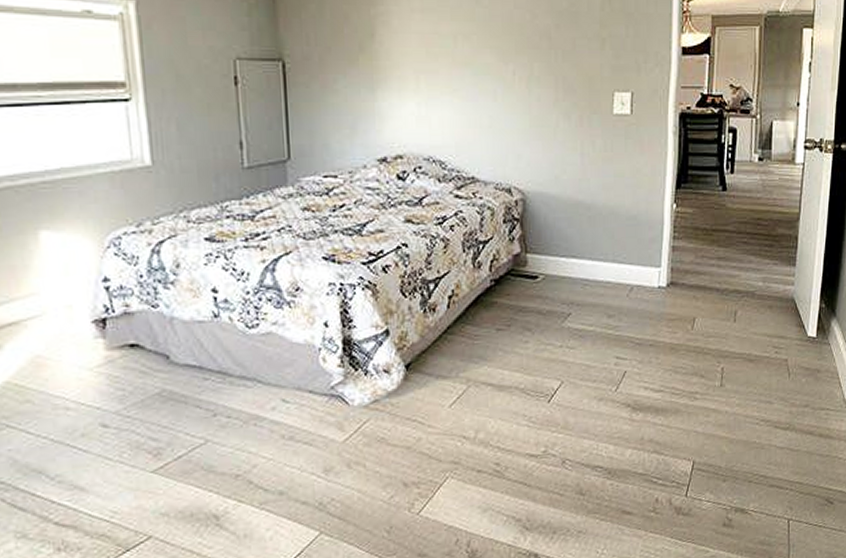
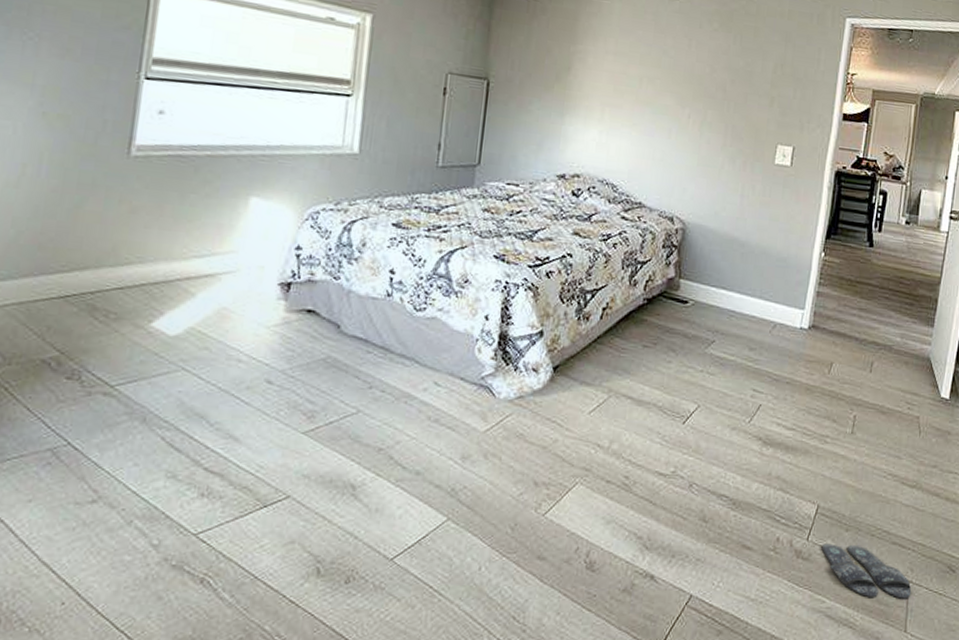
slippers: none [701,493,792,541] -> present [821,543,912,599]

